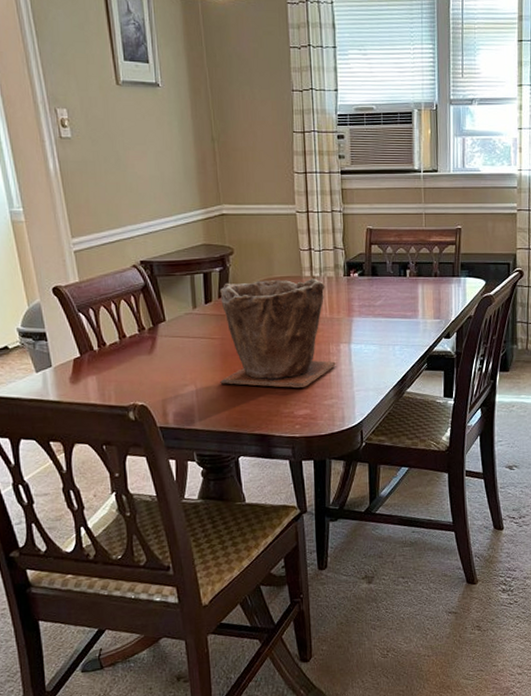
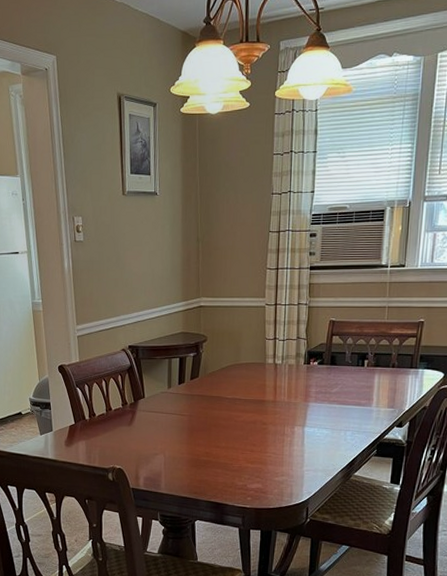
plant pot: present [220,278,337,389] -> none [185,365,290,465]

